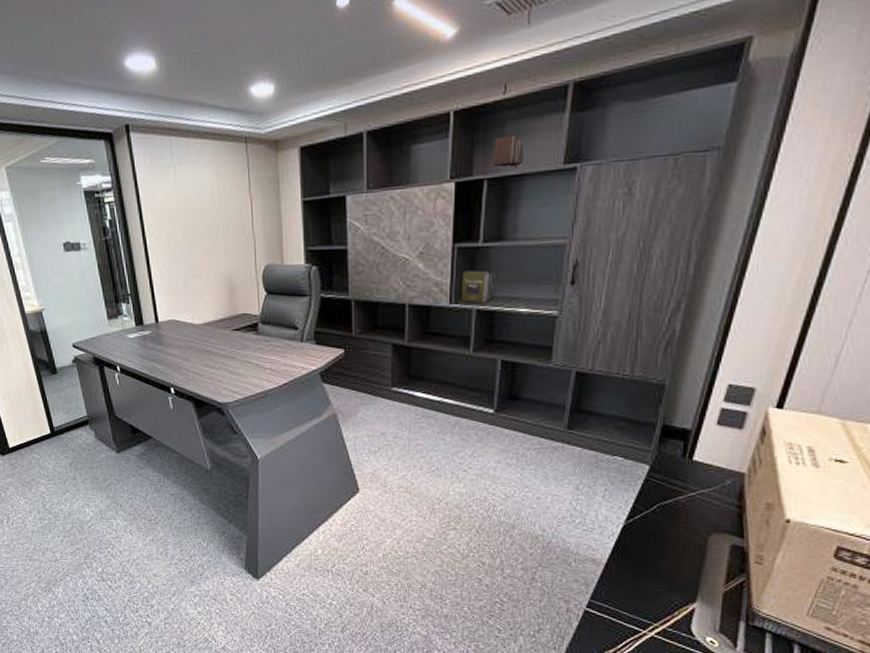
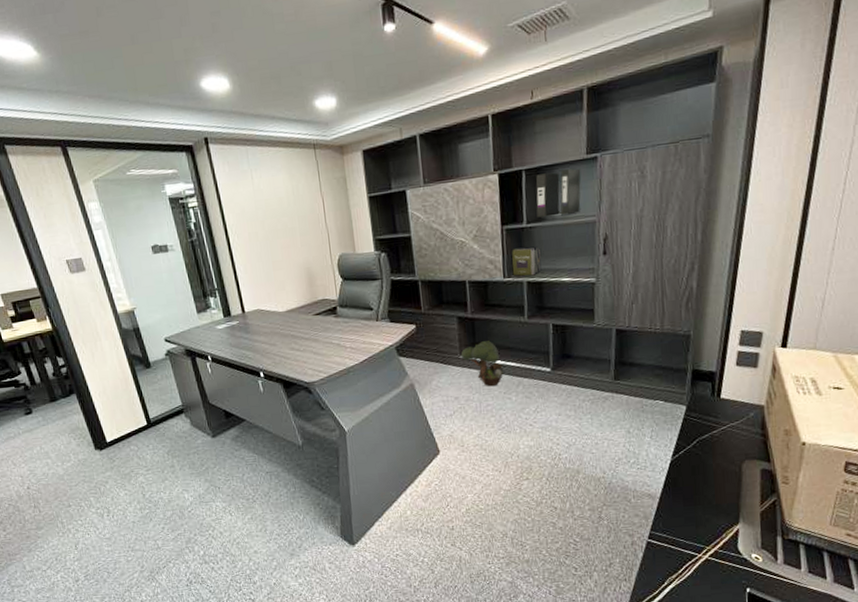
decorative tree: none [392,373,439,425] -> present [460,341,503,387]
books: present [492,135,524,168] -> none [527,132,554,160]
binder: none [496,184,528,236] -> present [536,173,560,218]
binder: none [525,180,555,235] -> present [560,168,581,215]

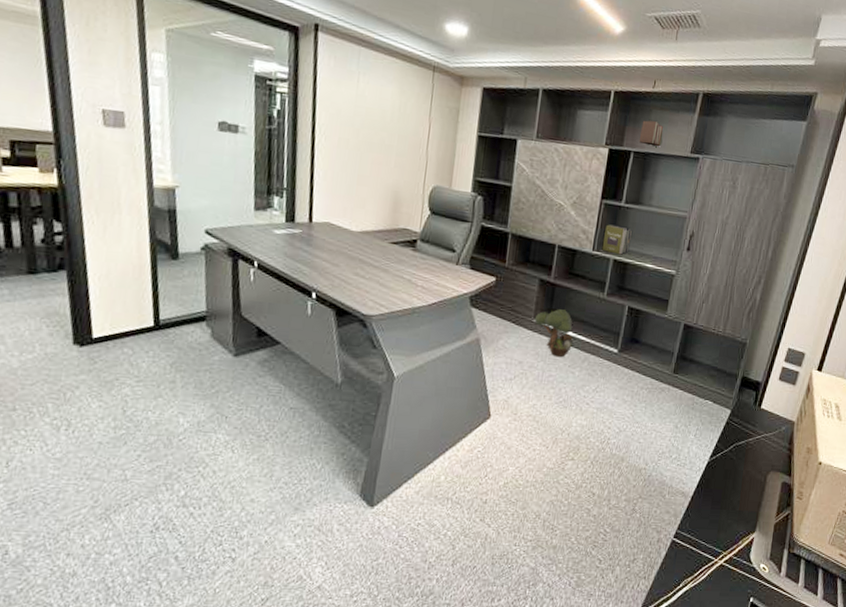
books: none [527,132,554,160] -> present [638,120,663,147]
binder: present [536,173,560,218] -> none [635,159,664,203]
binder: present [560,168,581,215] -> none [658,161,683,205]

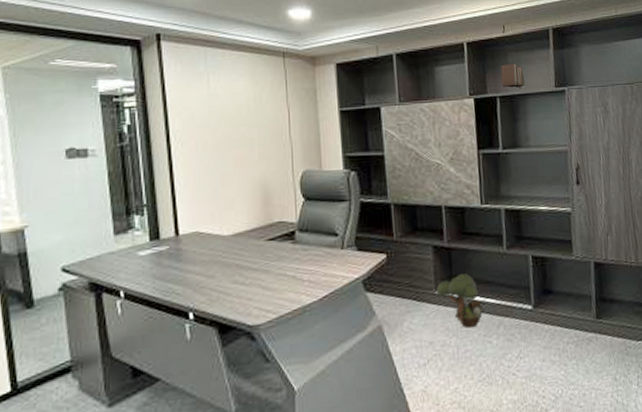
books: present [601,224,633,255] -> none [488,172,519,203]

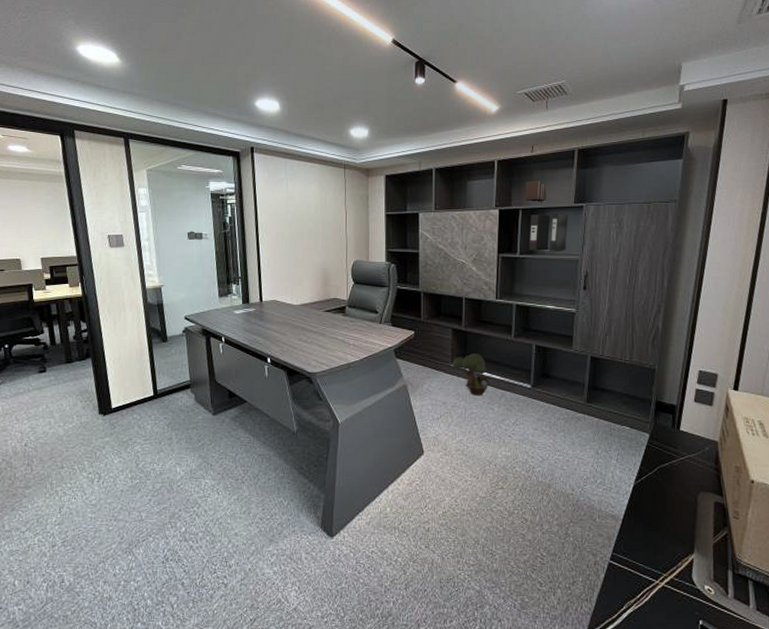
binder: none [510,101,534,144] -> present [529,214,550,251]
binder: none [532,99,553,143] -> present [550,213,569,251]

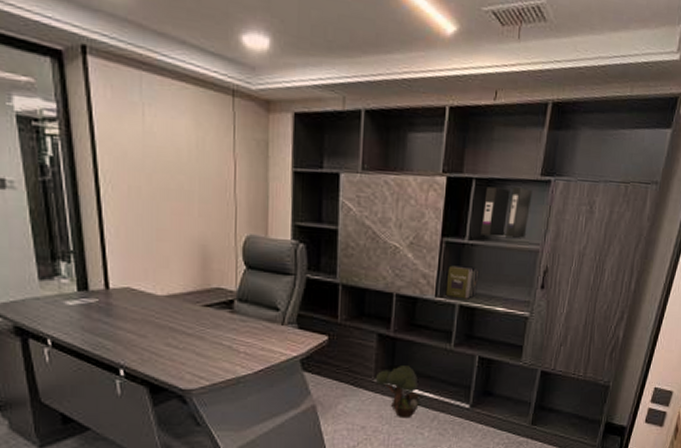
books: none [504,274,531,300] -> present [445,265,480,299]
books: present [525,181,547,202] -> none [481,140,508,171]

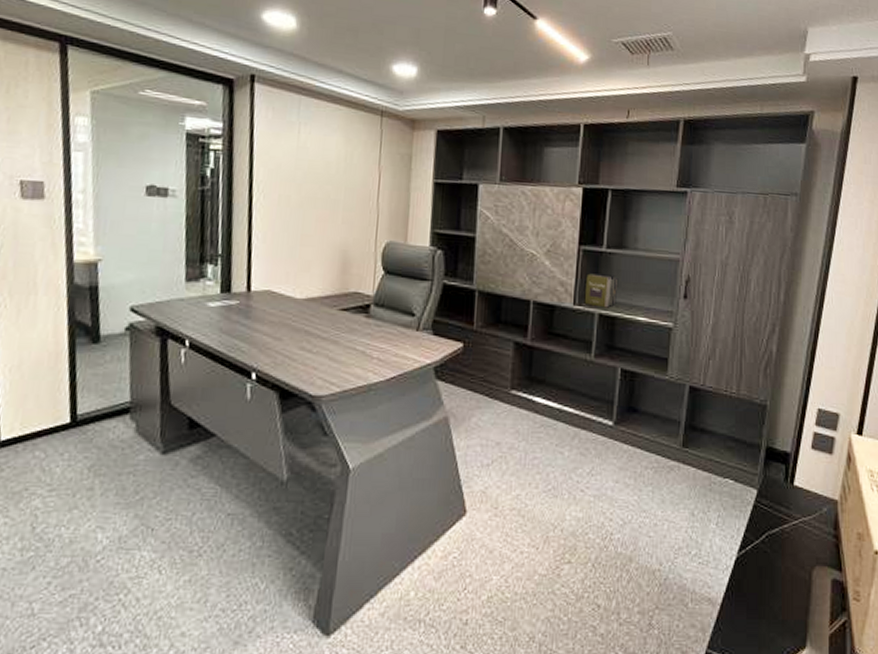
decorative tree: present [375,366,419,419] -> none [511,376,558,435]
binder: present [480,186,510,237] -> none [618,197,647,245]
binder: present [506,187,533,238] -> none [644,198,669,247]

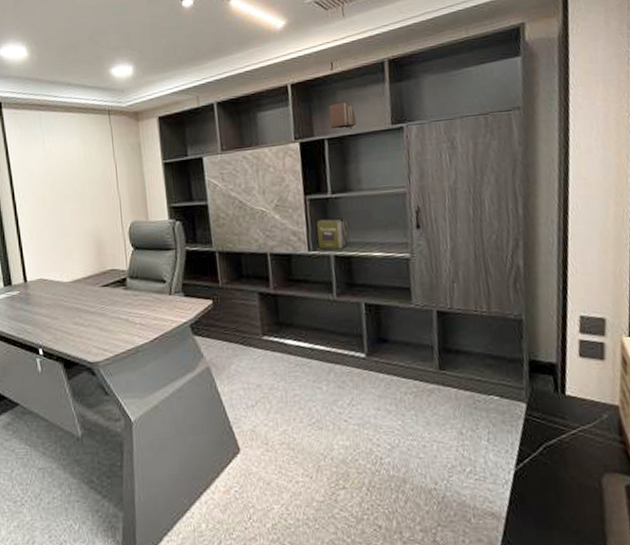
books: none [616,154,643,183] -> present [328,102,357,129]

